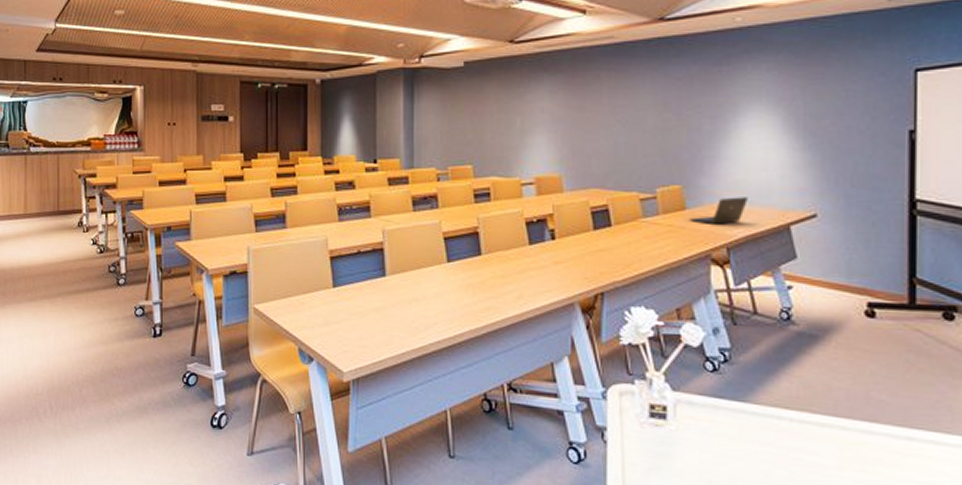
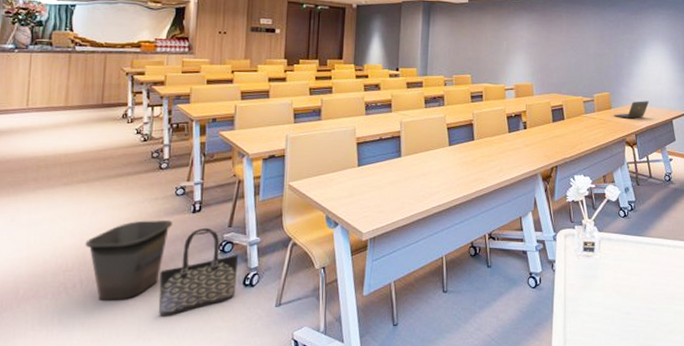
waste bin: none [52,343,133,432] -> present [85,219,172,300]
tote bag: none [125,355,204,454] -> present [158,228,239,316]

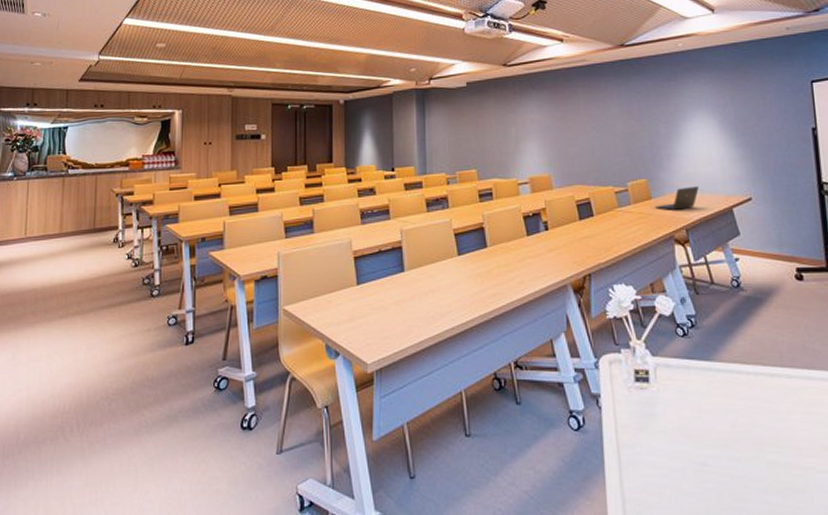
waste bin: present [85,219,172,300] -> none [81,353,165,446]
tote bag: present [158,228,239,316] -> none [154,362,235,465]

